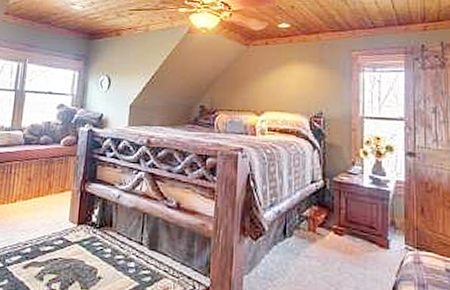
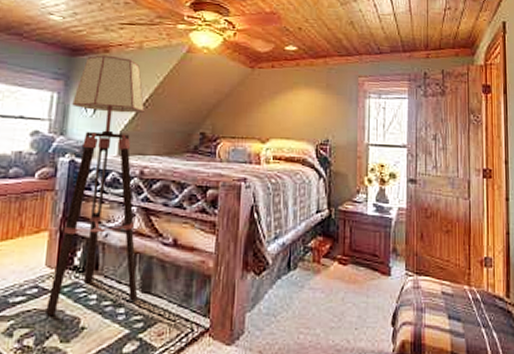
floor lamp: none [69,38,151,266] -> present [46,55,145,317]

